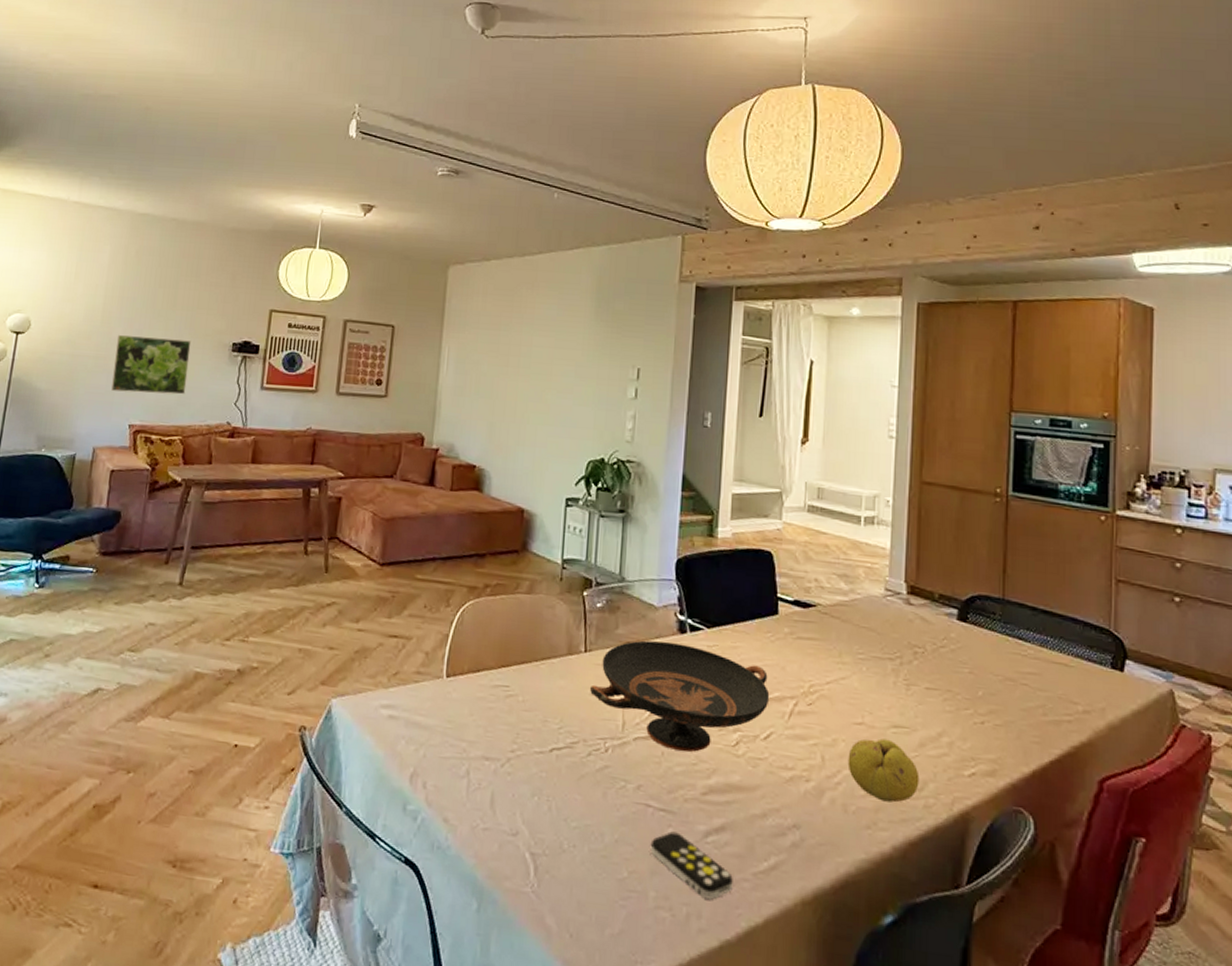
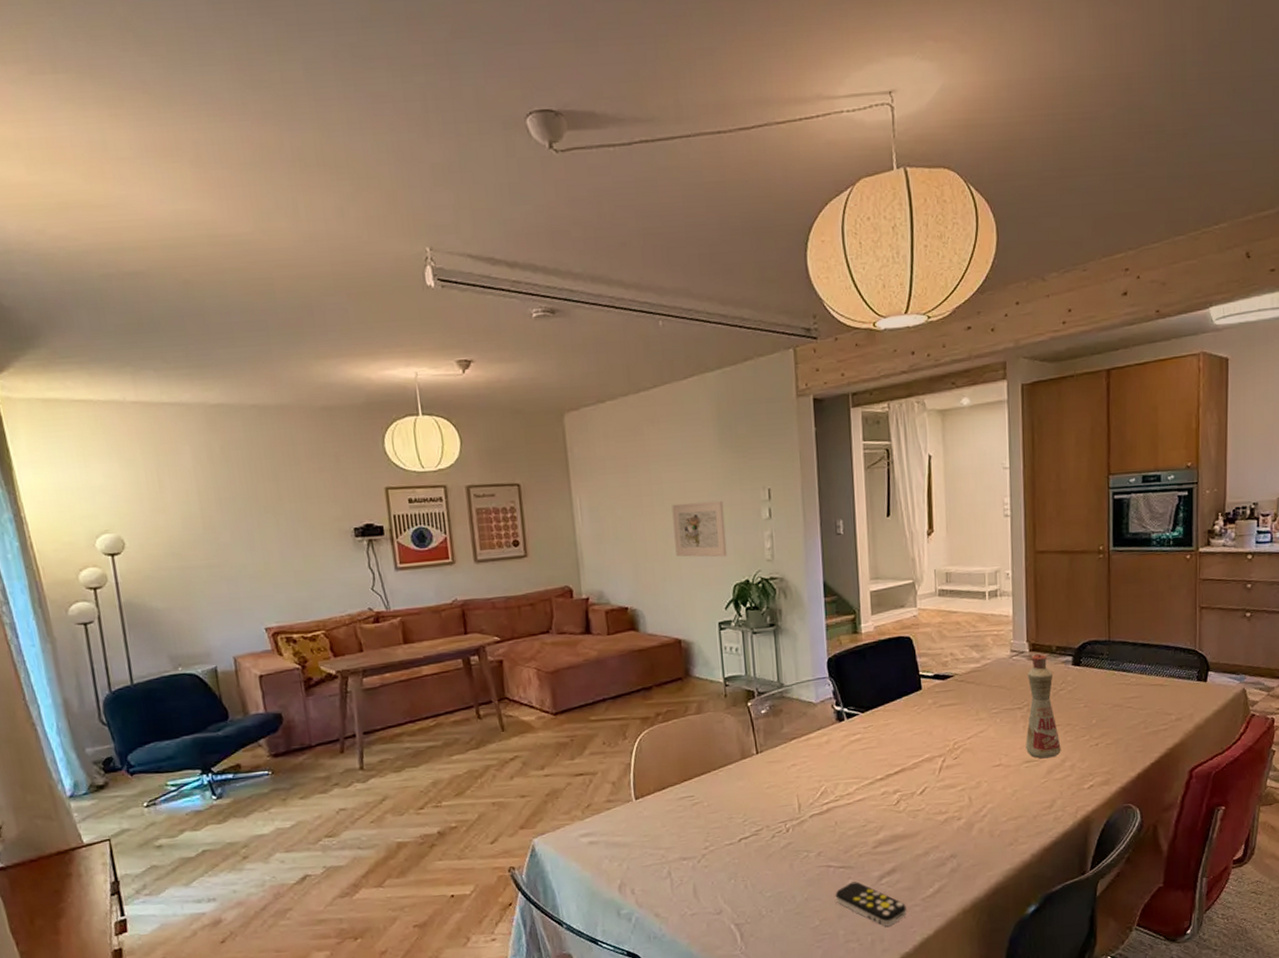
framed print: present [111,334,192,395] -> none [226,533,317,597]
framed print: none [534,368,590,431] -> present [672,500,728,558]
decorative bowl: present [590,640,770,752] -> none [766,730,922,818]
fruit: present [847,738,920,803] -> none [990,773,1049,822]
bottle: none [895,598,938,728] -> present [1026,653,1061,759]

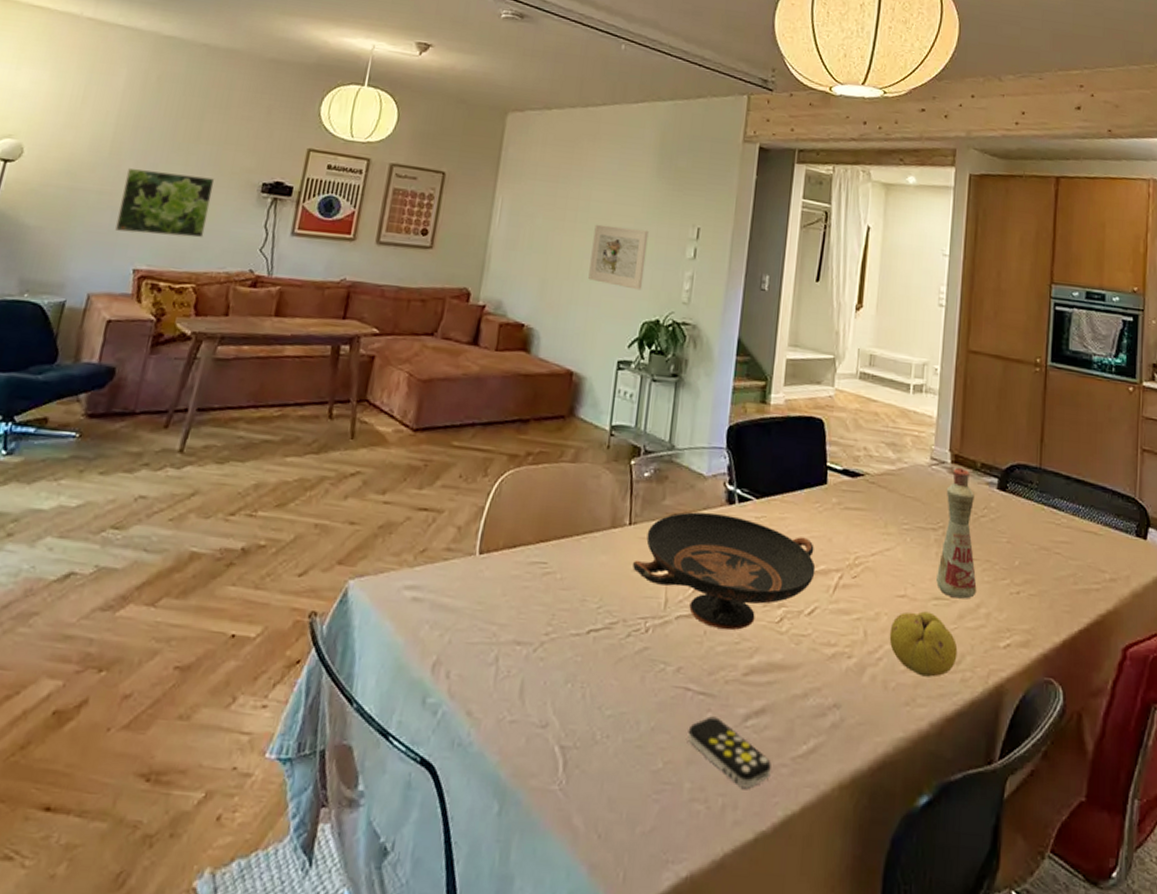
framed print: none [226,533,317,597] -> present [115,167,215,238]
decorative bowl: none [766,730,922,818] -> present [633,512,816,630]
fruit: none [990,773,1049,822] -> present [889,611,958,677]

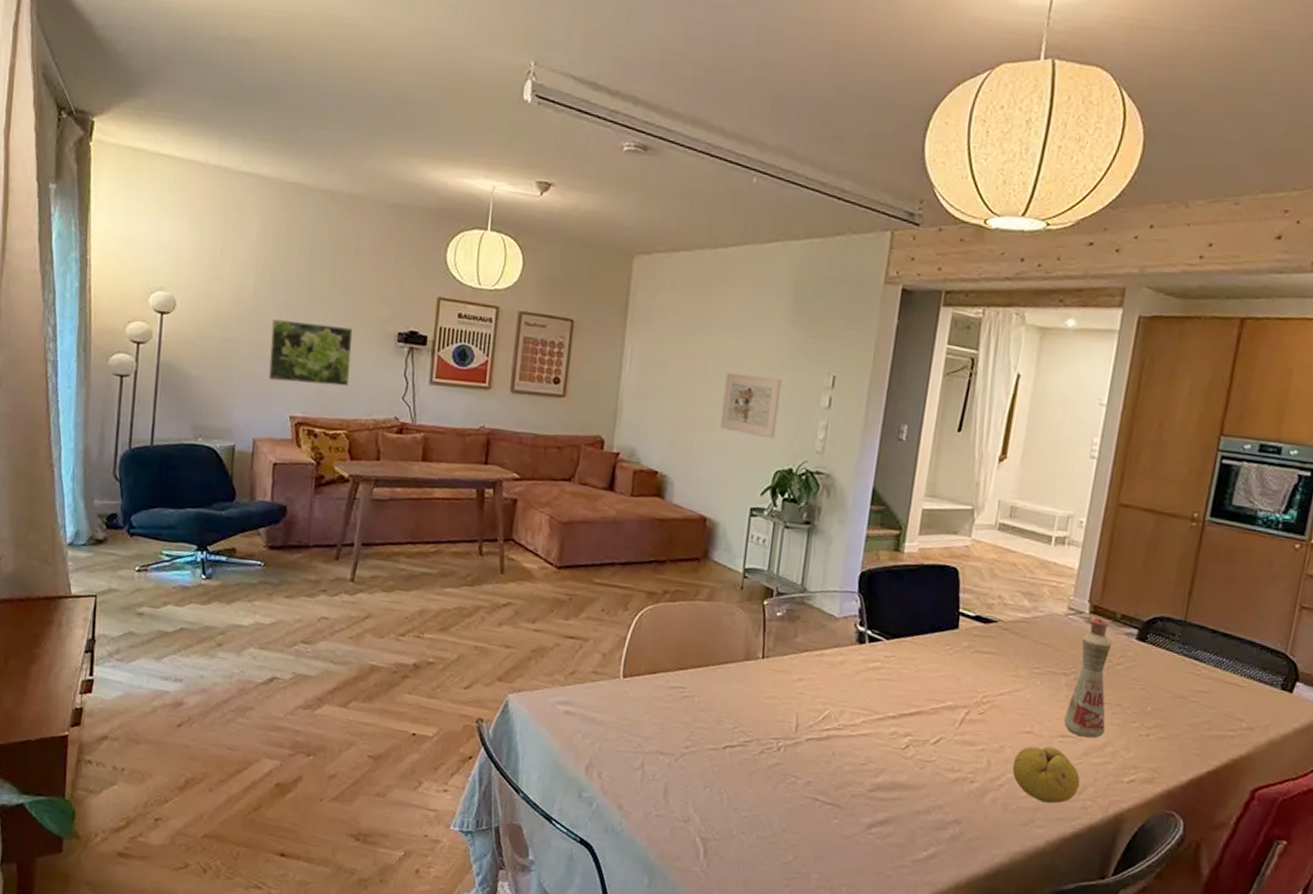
decorative bowl: present [633,512,816,630] -> none [766,649,943,753]
remote control: present [687,716,771,789] -> none [815,823,893,882]

